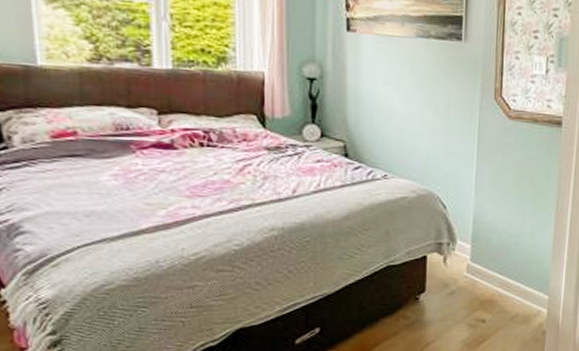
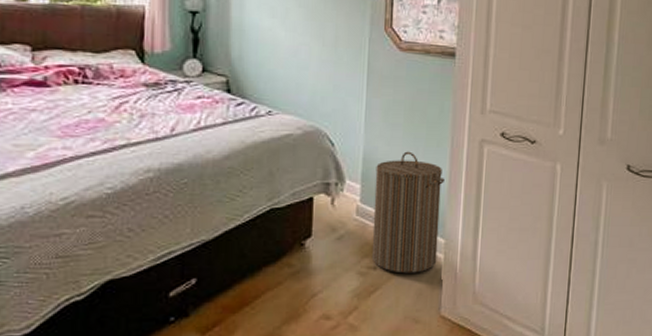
laundry hamper: none [480,214,549,326] -> present [371,151,444,274]

